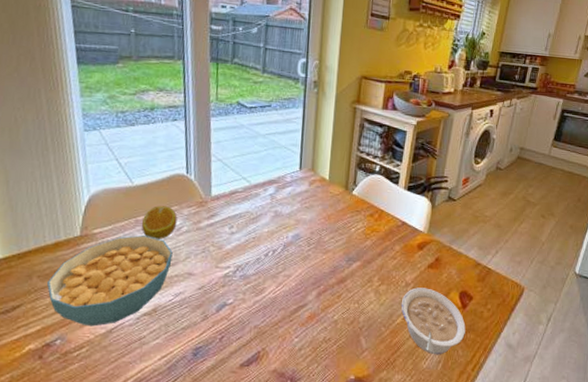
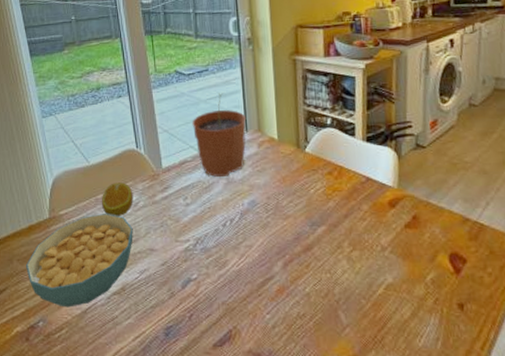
plant pot: none [247,129,302,210] -> present [192,93,247,177]
legume: present [401,287,466,355] -> none [379,251,465,331]

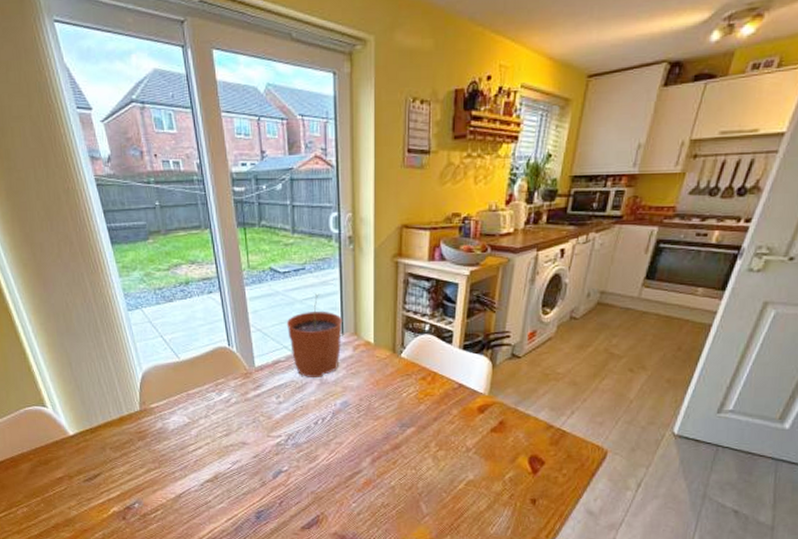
cereal bowl: present [25,214,133,308] -> none [118,408,226,492]
fruit: present [101,182,133,217] -> none [192,379,226,412]

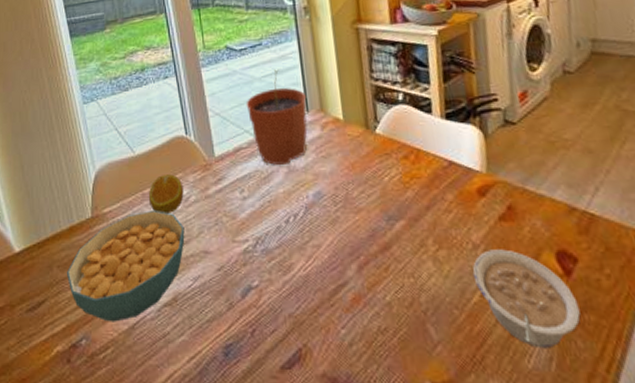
cereal bowl: none [118,408,226,492] -> present [66,211,185,322]
fruit: none [192,379,226,412] -> present [148,174,184,215]
legume: none [462,452,537,521] -> present [472,249,581,349]

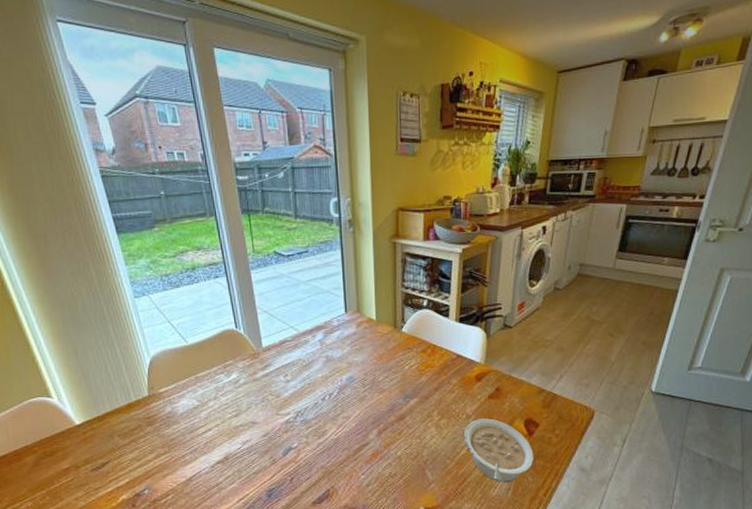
cereal bowl: present [66,211,185,322] -> none [127,391,235,477]
fruit: present [148,174,184,215] -> none [201,361,234,394]
plant pot: present [246,69,308,165] -> none [291,274,346,355]

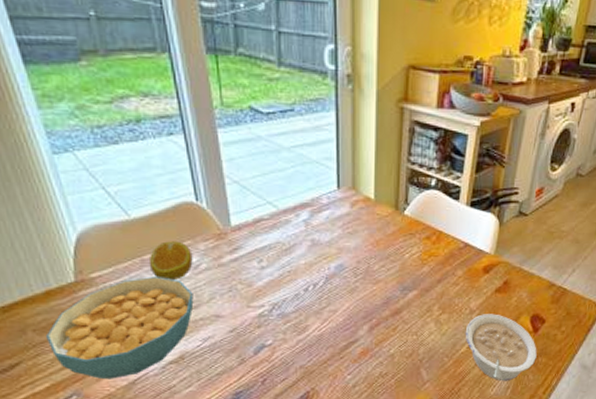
cereal bowl: none [127,391,235,477] -> present [45,277,194,380]
fruit: none [201,361,234,394] -> present [148,241,193,281]

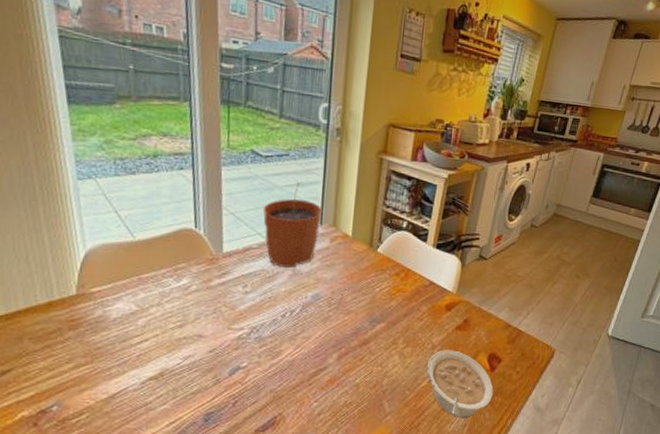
cereal bowl: present [45,277,194,380] -> none [39,295,181,392]
fruit: present [148,241,193,281] -> none [145,263,185,300]
plant pot: none [270,140,339,238] -> present [262,181,323,268]

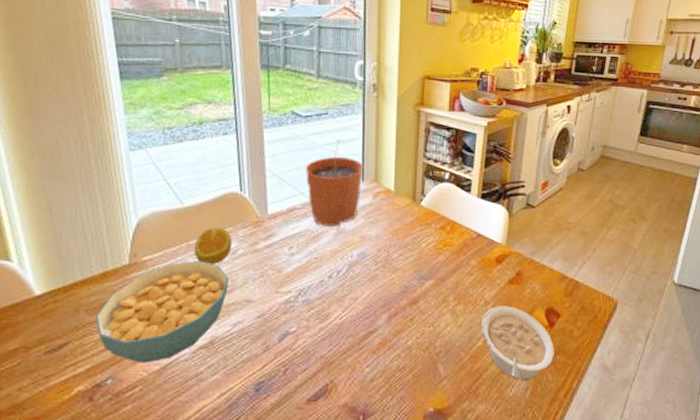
cereal bowl: none [39,295,181,392] -> present [94,261,229,363]
fruit: none [145,263,185,300] -> present [193,228,232,265]

